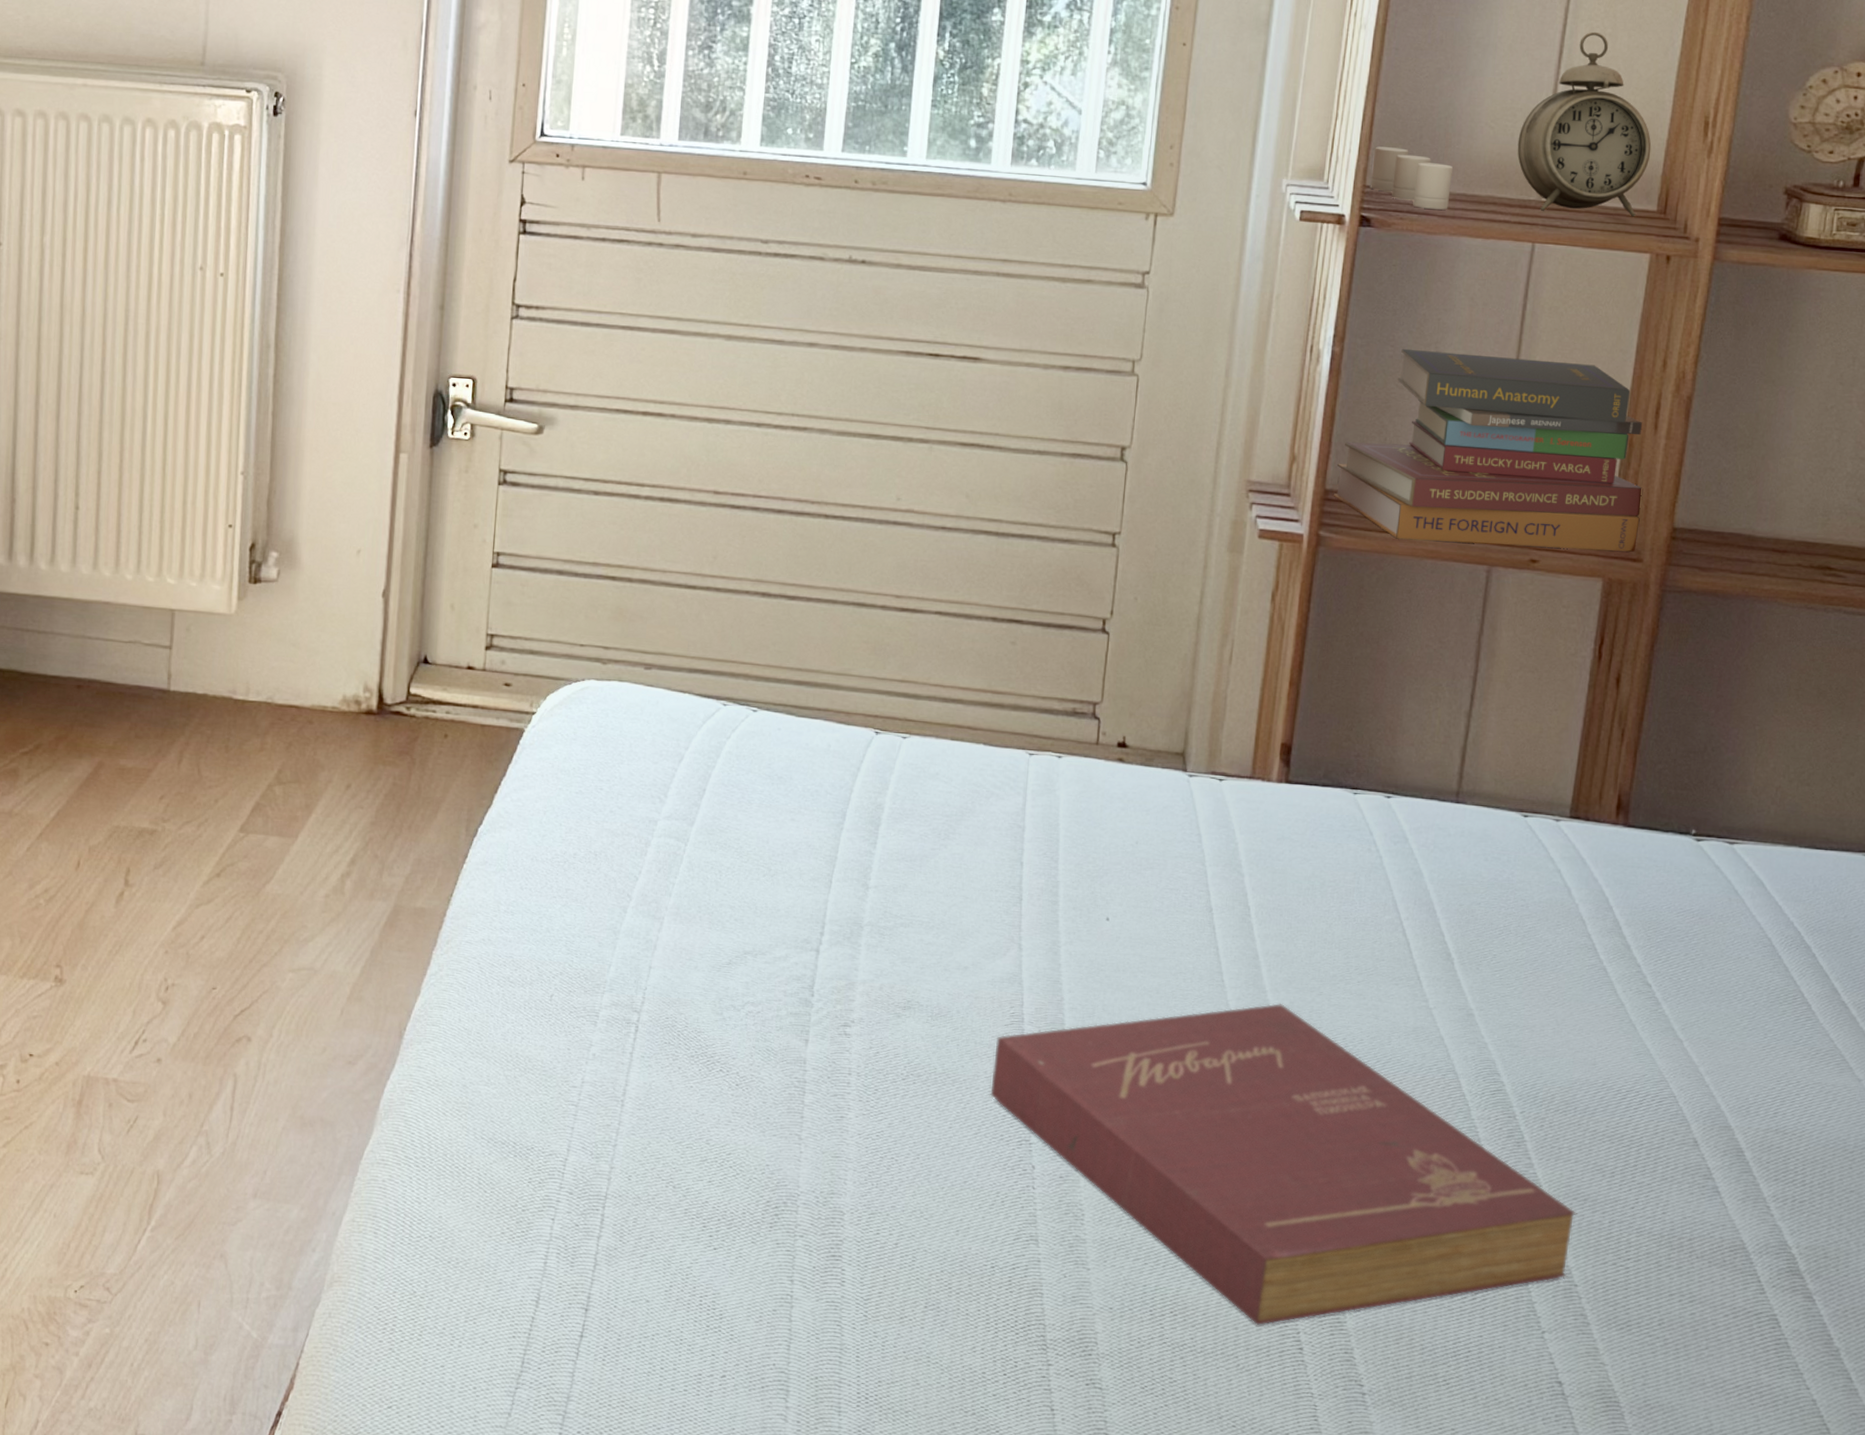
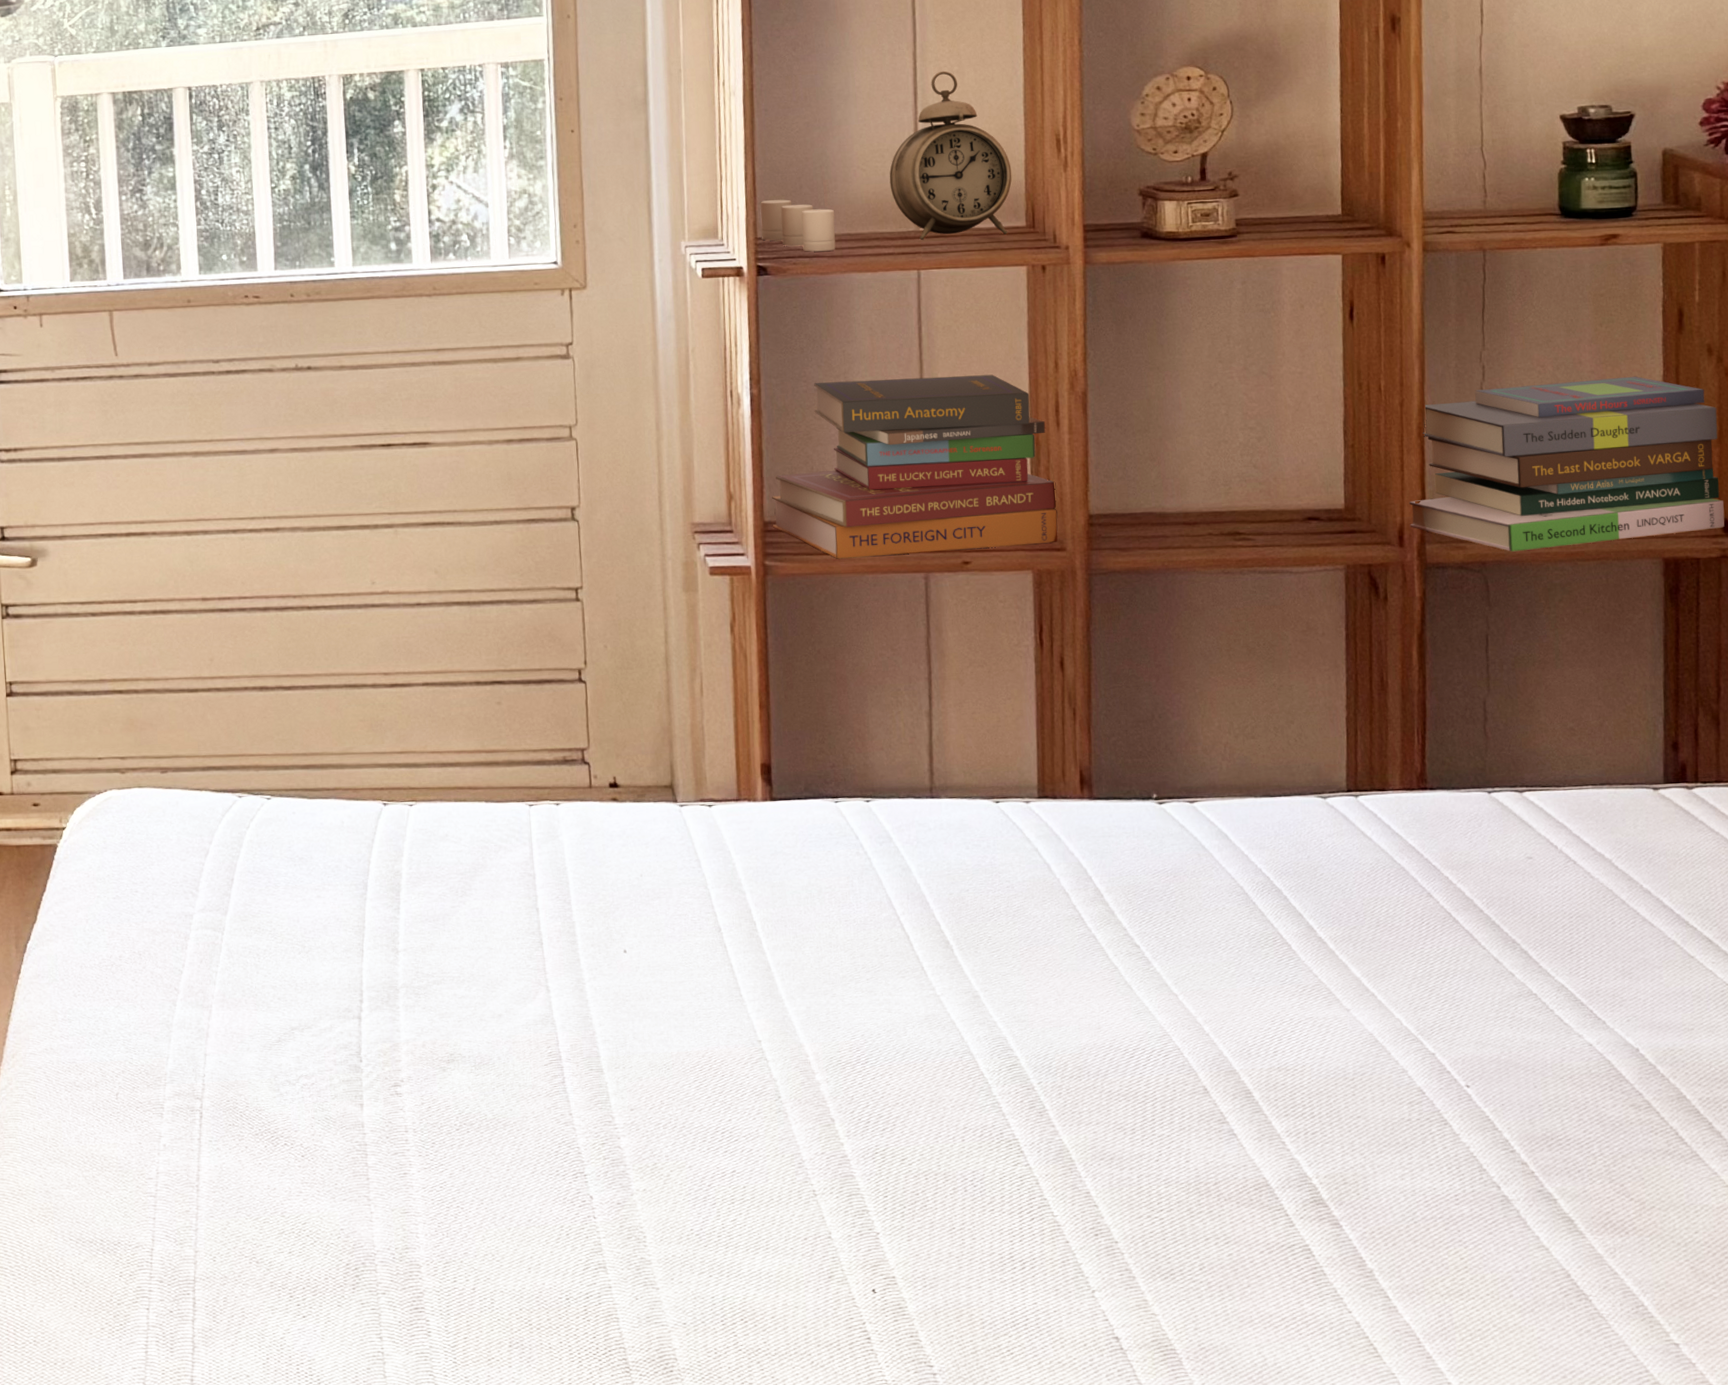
book: present [990,1003,1577,1325] -> none [539,1009,1107,1321]

